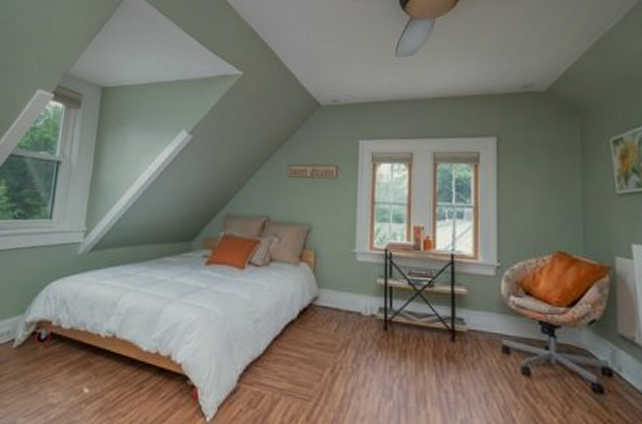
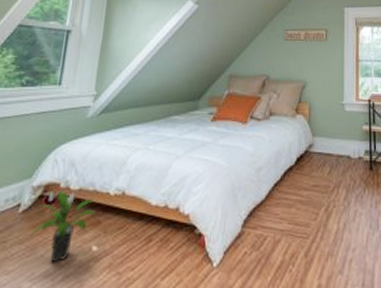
potted plant: none [24,328,88,402] -> present [30,190,97,263]

